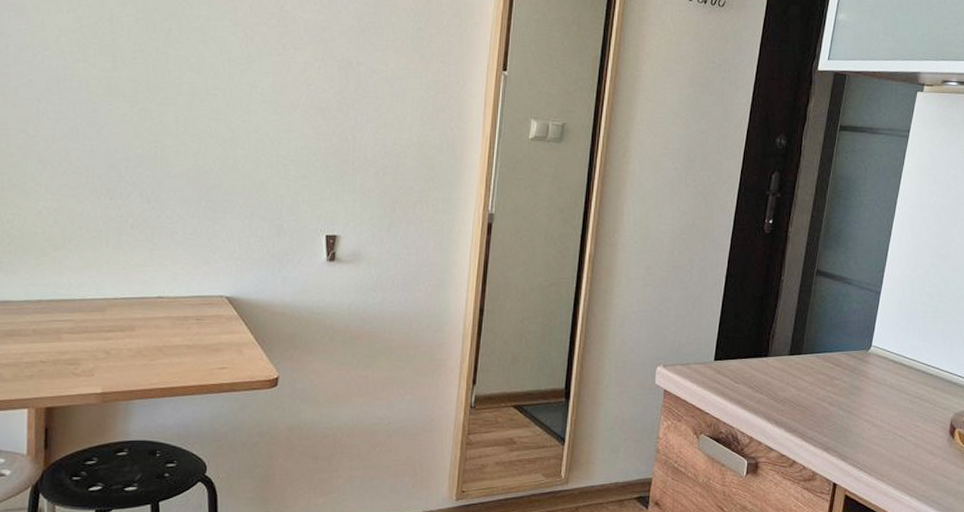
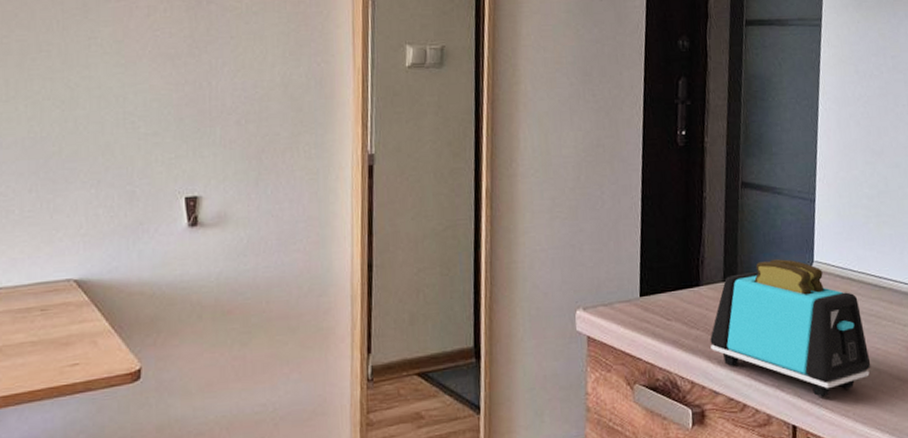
toaster: none [771,341,910,462] -> present [710,259,871,397]

